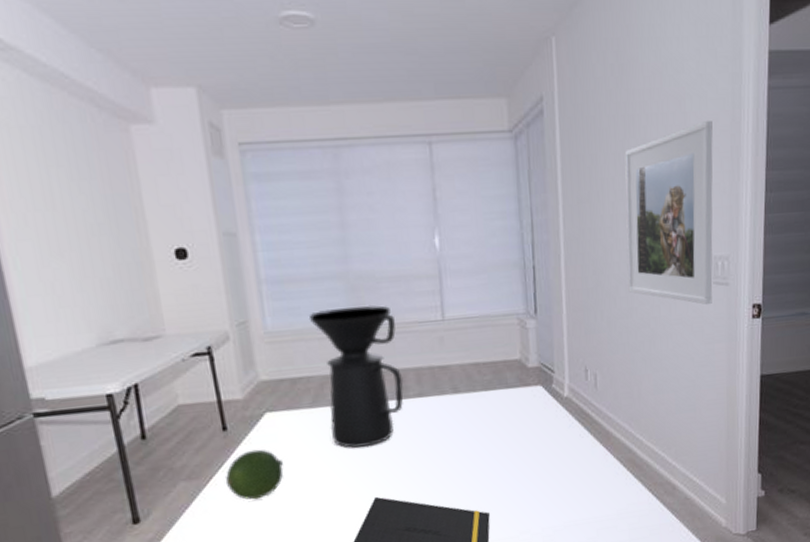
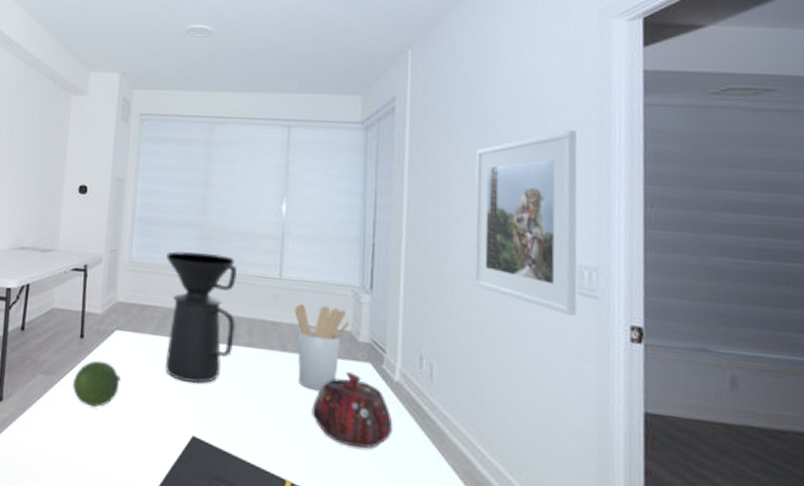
utensil holder: none [462,339,519,424] -> present [294,303,350,392]
teapot: none [490,398,566,466] -> present [311,372,393,449]

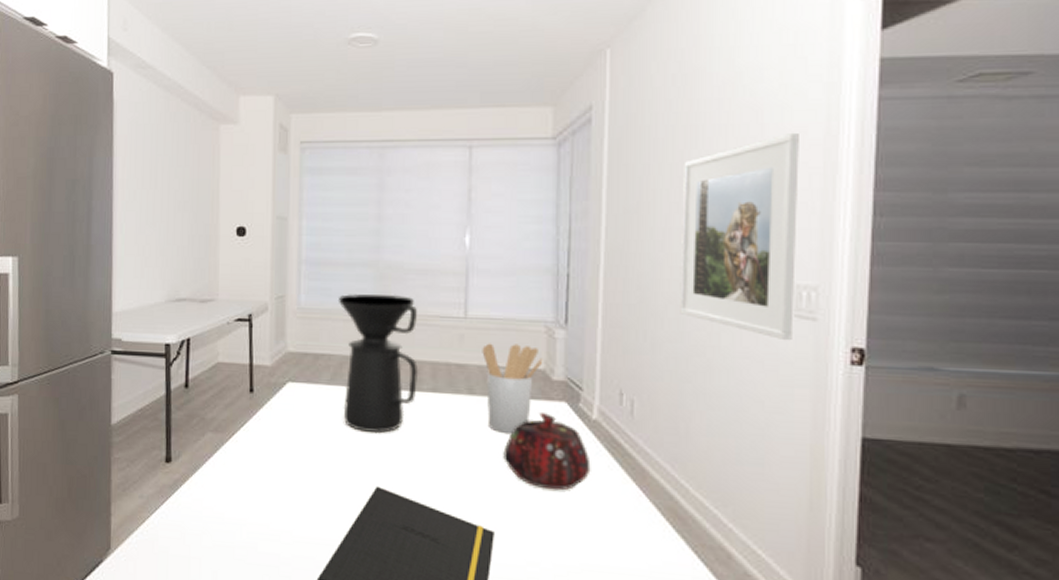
fruit: present [72,360,120,408] -> none [244,415,296,464]

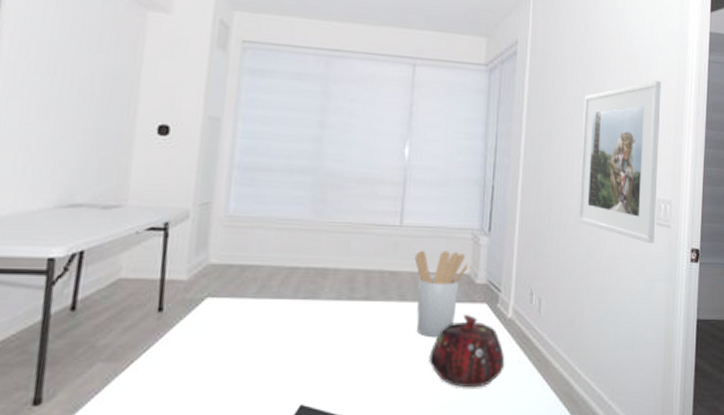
coffee maker: present [338,294,419,434] -> none [269,201,354,348]

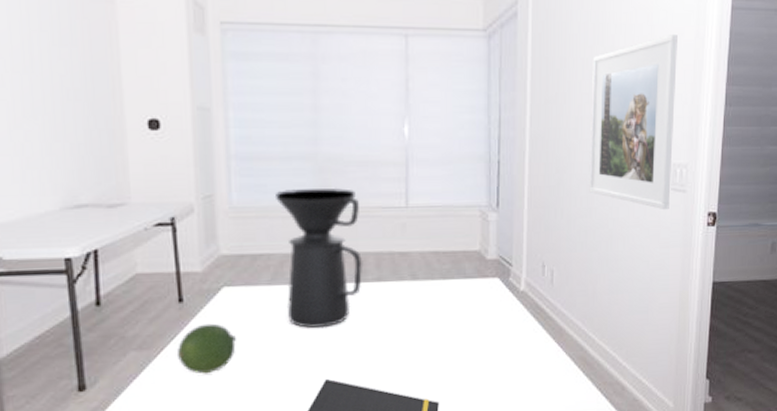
fruit: none [146,336,212,392] -> present [176,323,236,374]
coffee maker: none [269,201,354,348] -> present [274,188,363,328]
utensil holder: present [414,250,469,338] -> none [423,229,478,313]
teapot: present [429,315,505,388] -> none [445,290,520,357]

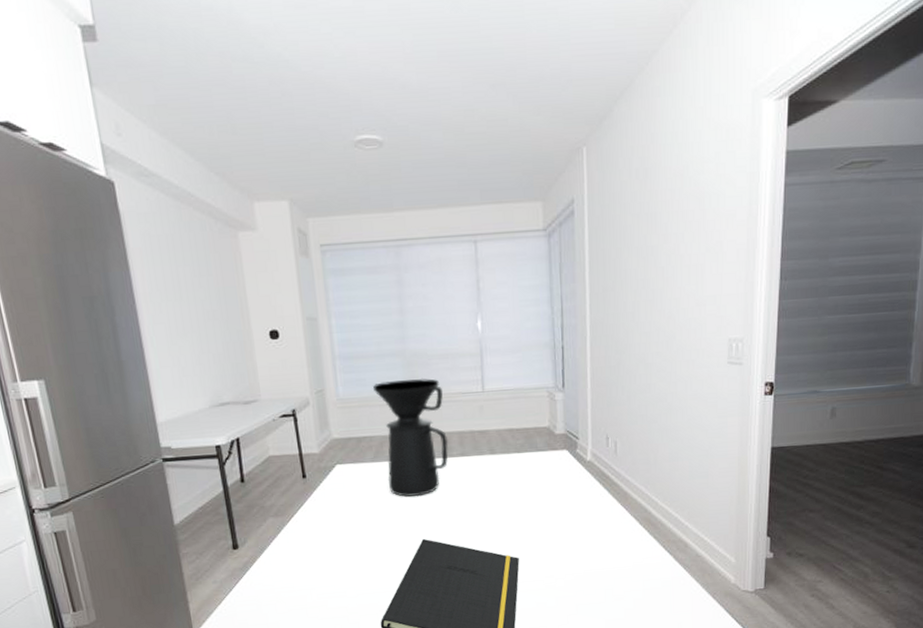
fruit: present [176,323,236,374] -> none [303,494,349,536]
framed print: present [589,35,678,210] -> none [647,216,730,383]

